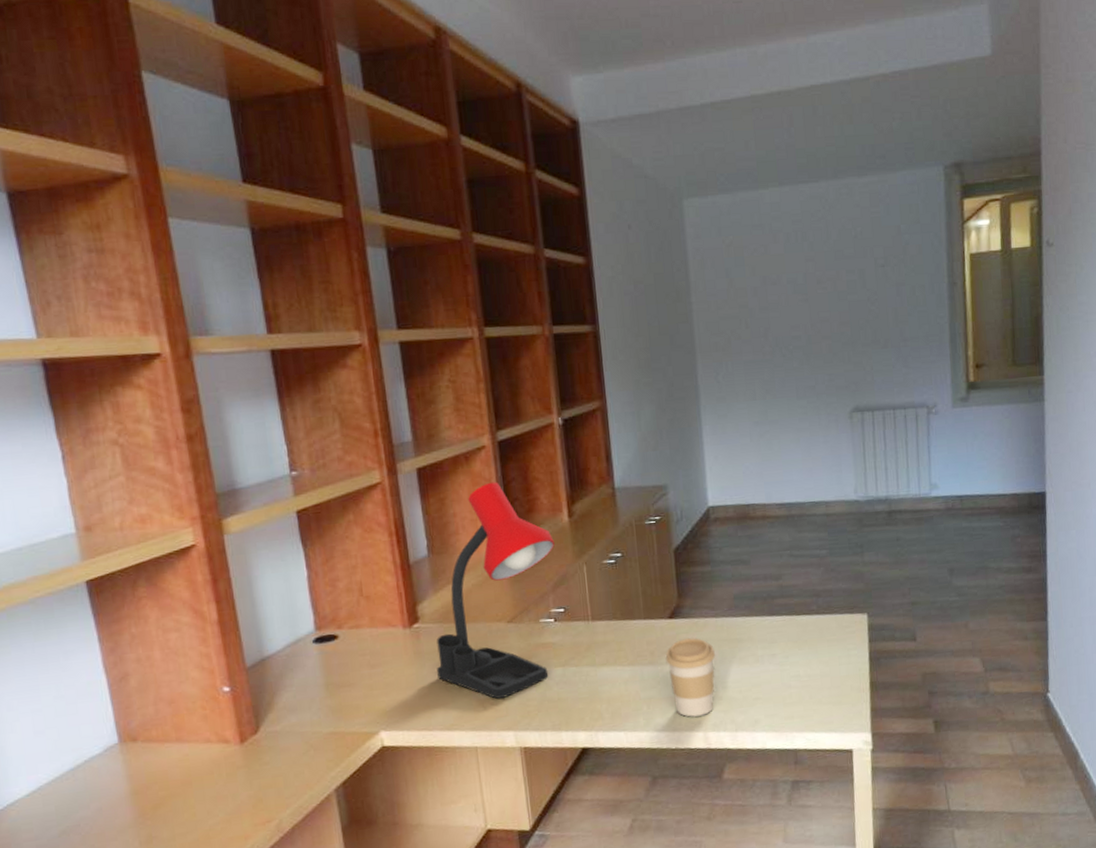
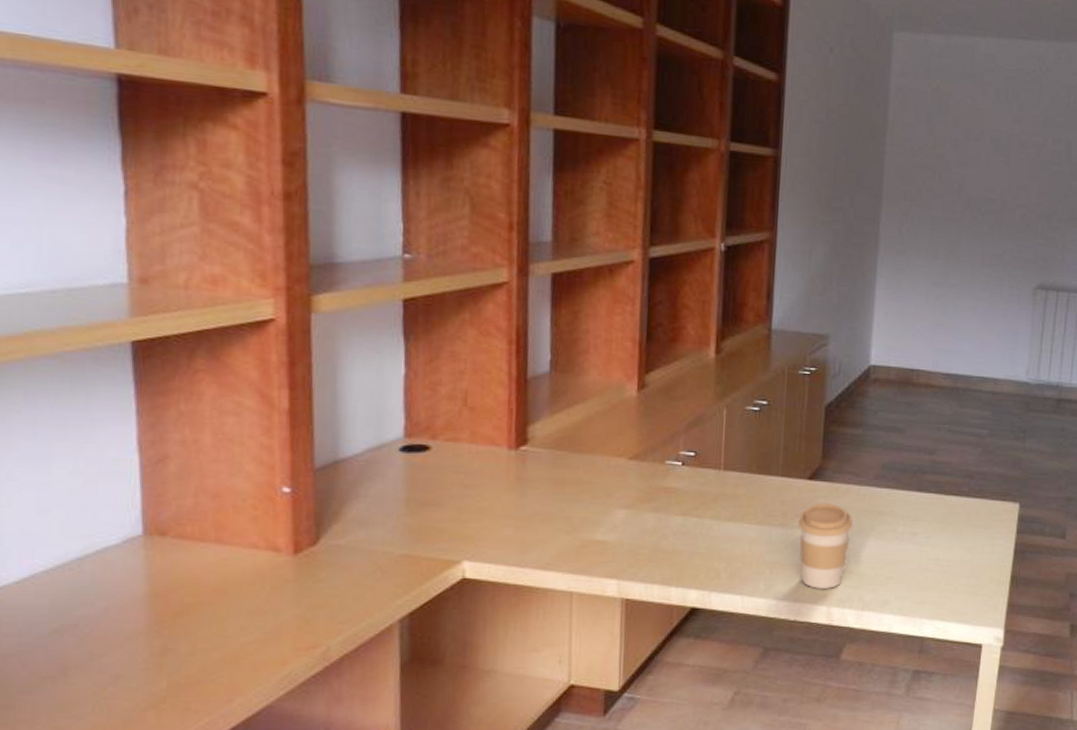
desk lamp: present [436,482,555,699] -> none [540,301,695,541]

